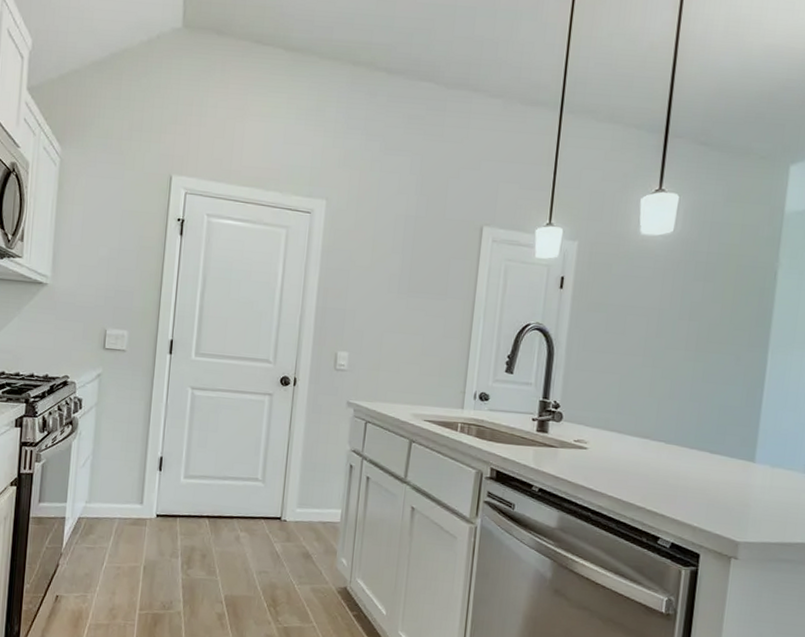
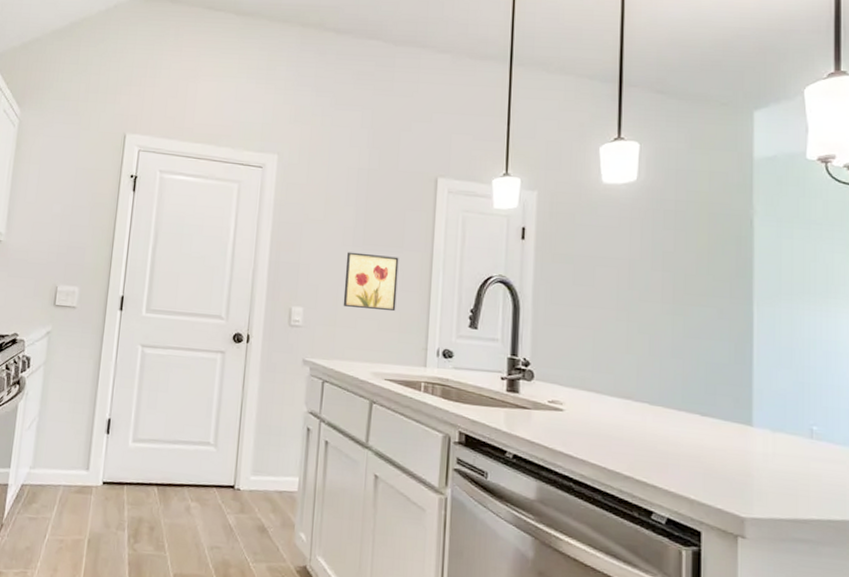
wall art: none [387,298,442,356] -> present [343,252,399,311]

